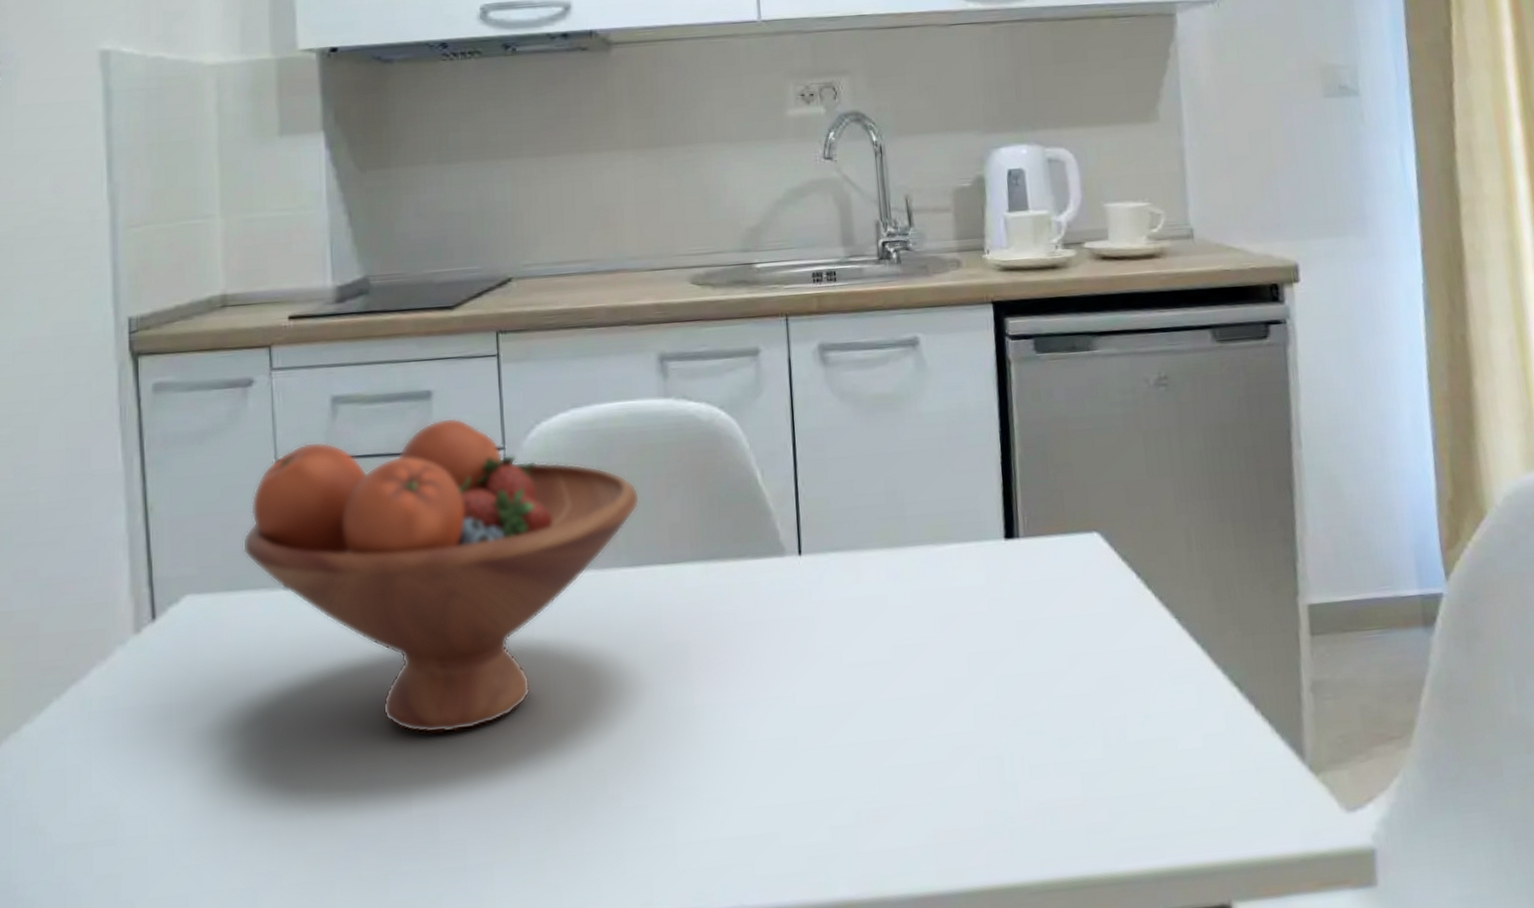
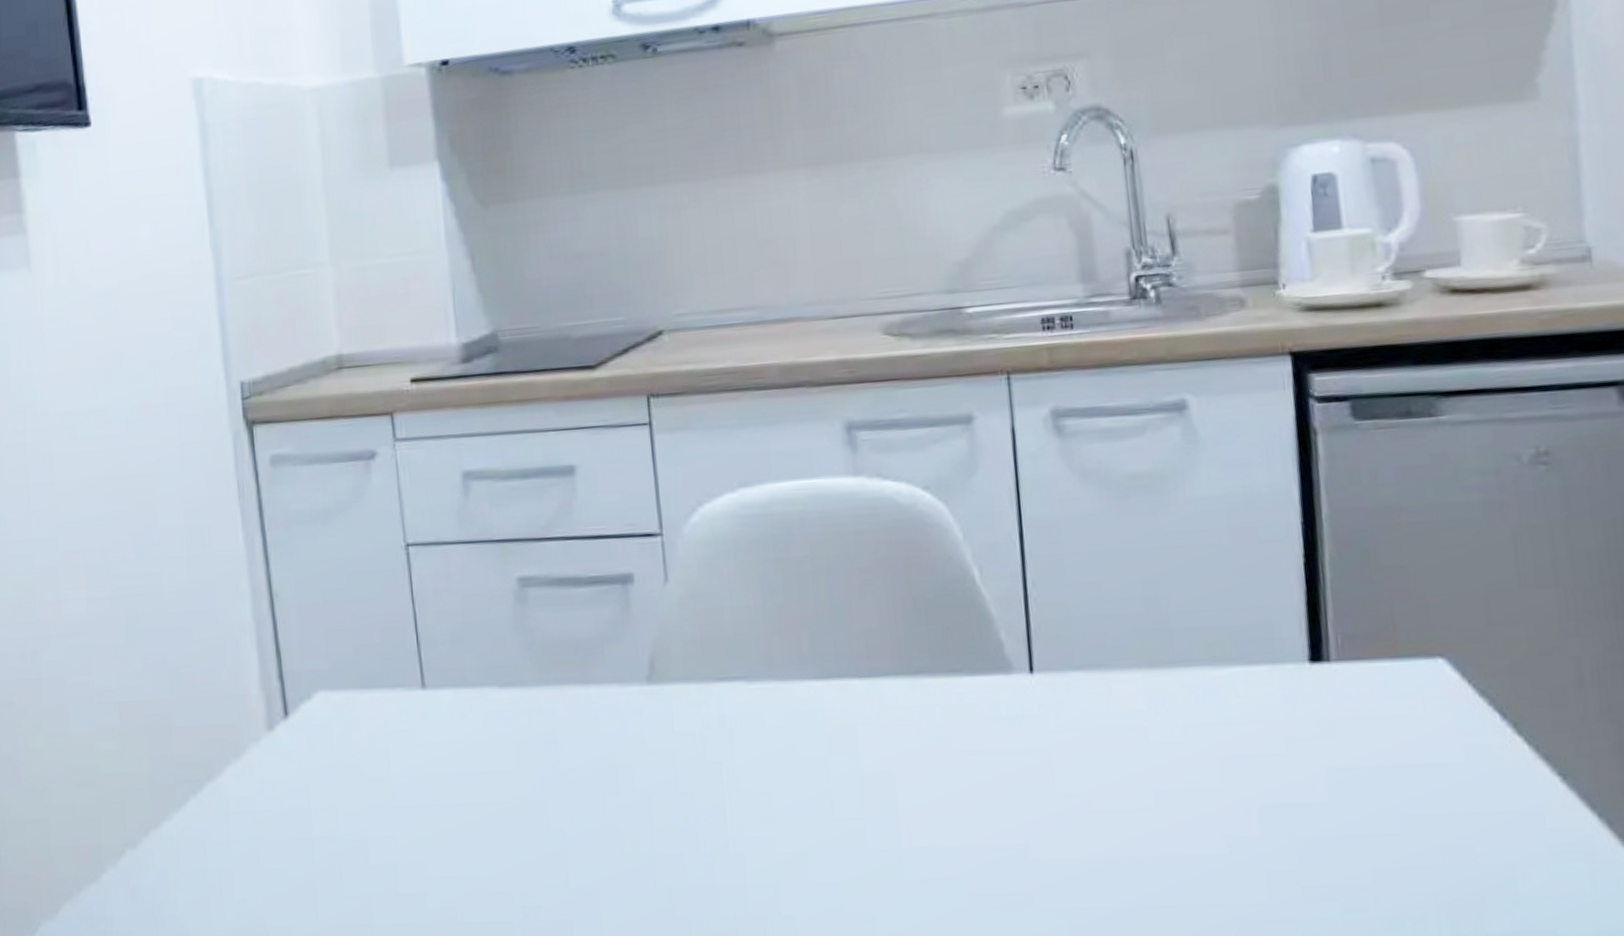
fruit bowl: present [242,417,640,734] -> none [374,497,828,861]

